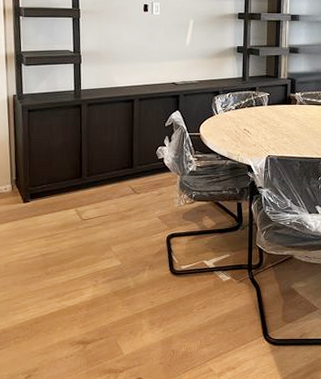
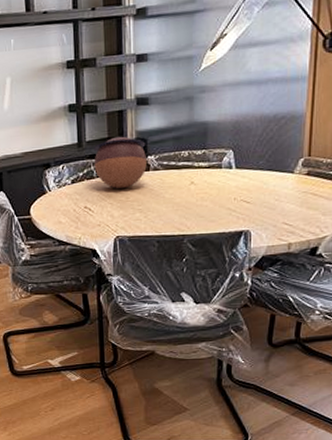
decorative bowl: none [254,75,295,117] -> present [93,136,147,189]

